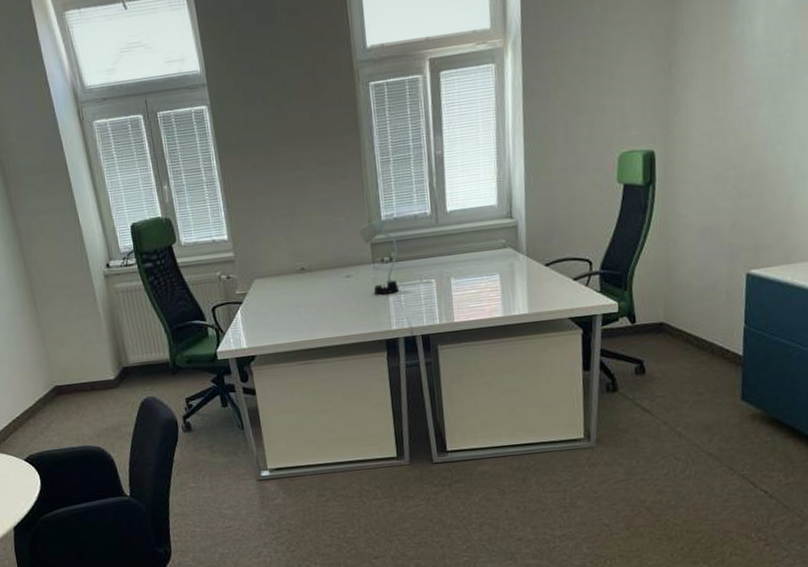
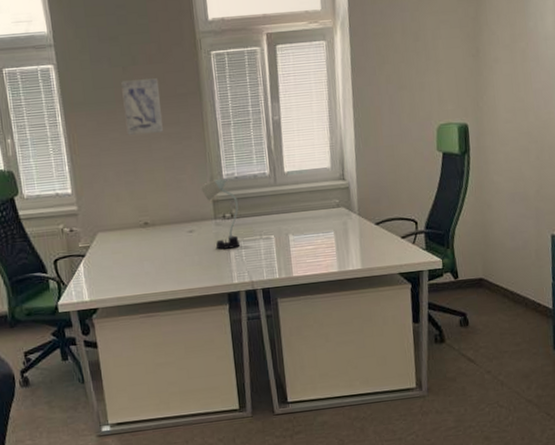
wall art: none [276,115,319,177] -> present [121,78,163,135]

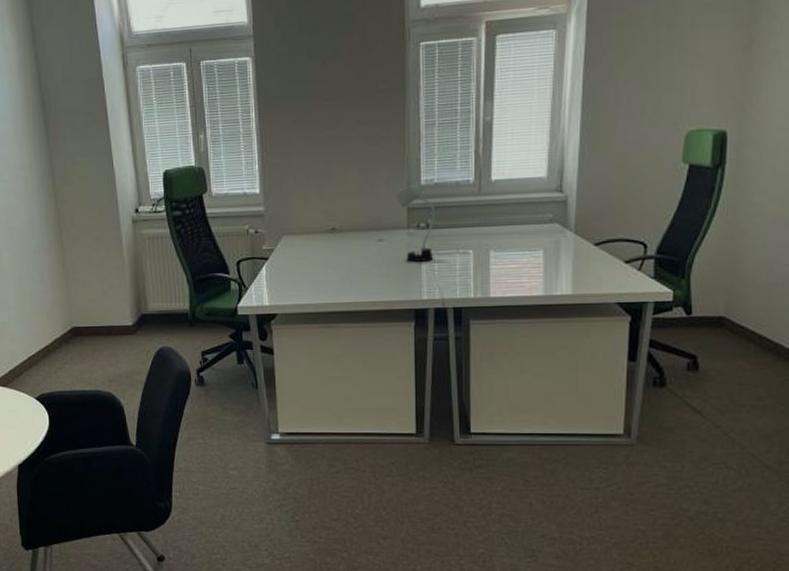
wall art: present [121,78,163,135] -> none [320,72,360,134]

